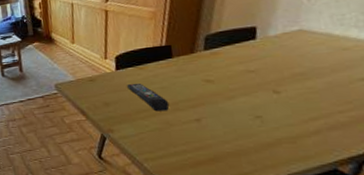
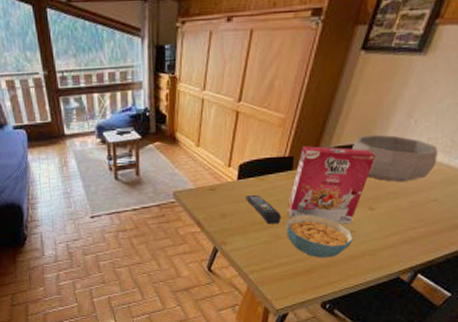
cereal box: none [173,31,269,109] -> present [286,146,377,224]
cereal bowl: none [176,99,262,146] -> present [287,214,354,258]
decorative bowl: none [235,15,351,62] -> present [351,134,438,182]

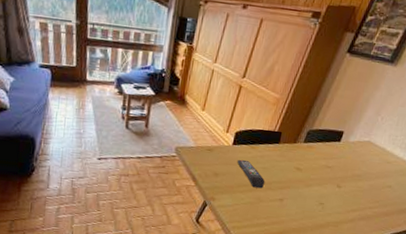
cereal box: present [286,146,377,224] -> none [270,125,349,197]
cereal bowl: present [287,214,354,258] -> none [267,182,322,224]
decorative bowl: present [351,134,438,182] -> none [329,123,397,168]

